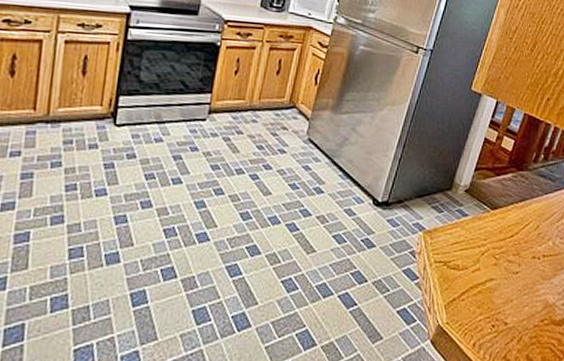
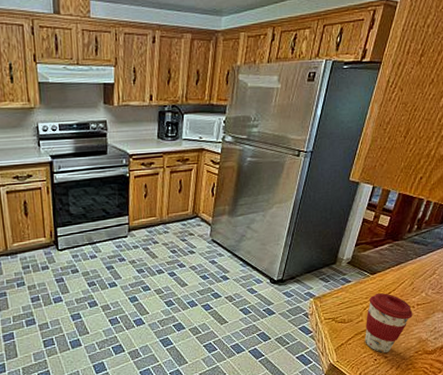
coffee cup: none [481,235,538,317] -> present [365,293,413,353]

